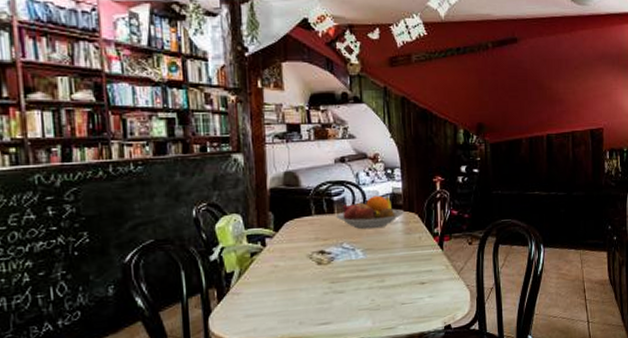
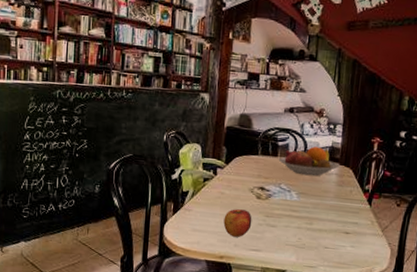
apple: none [282,280,316,314] -> present [223,209,252,237]

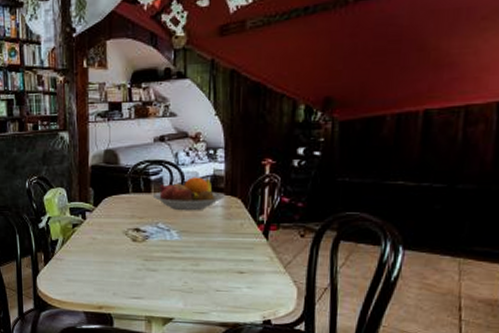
apple: present [223,209,252,237] -> none [99,255,130,285]

